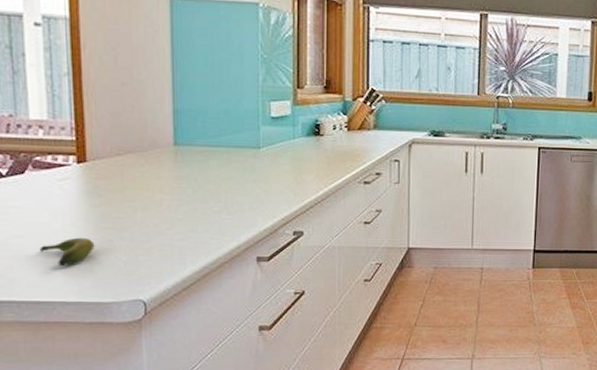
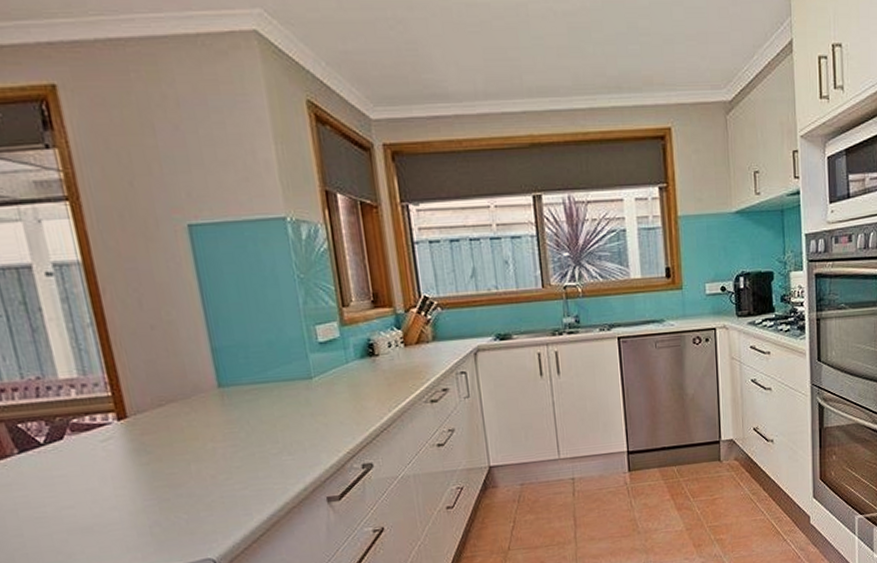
banana: present [39,237,95,267] -> none [93,499,152,534]

